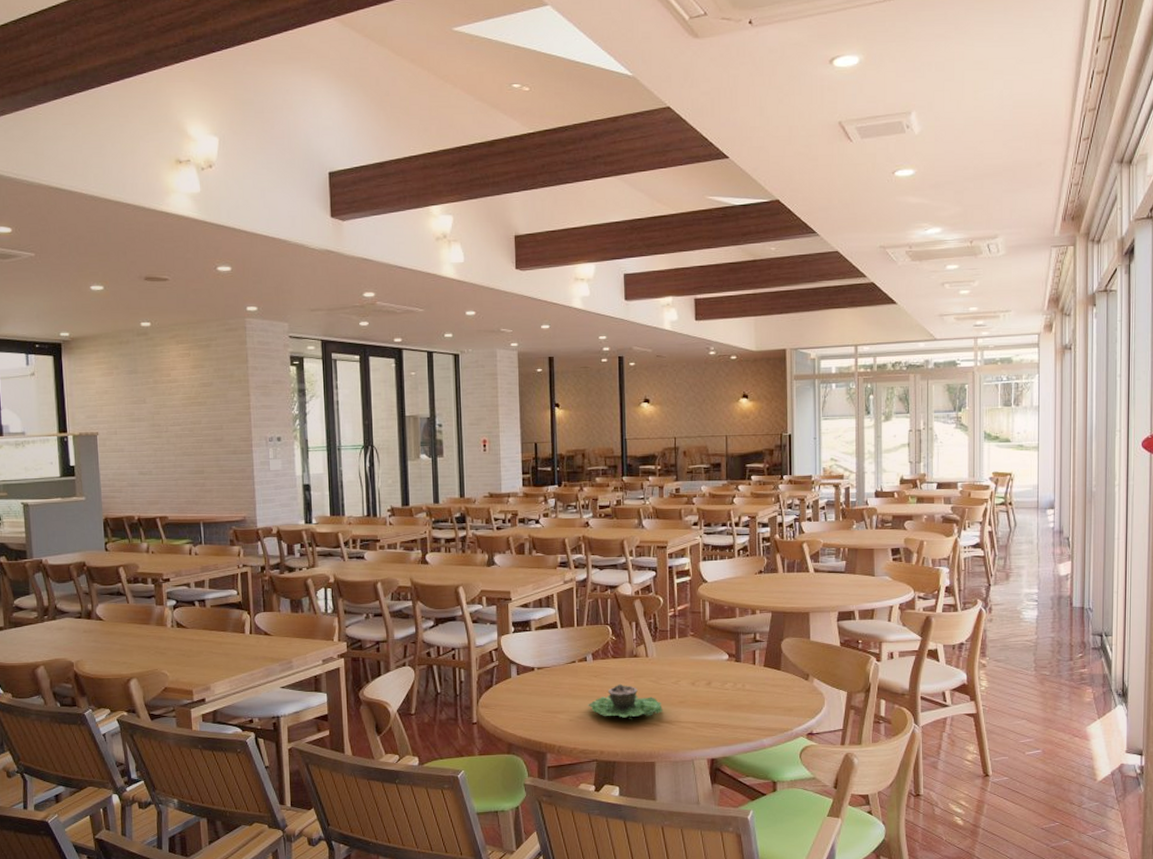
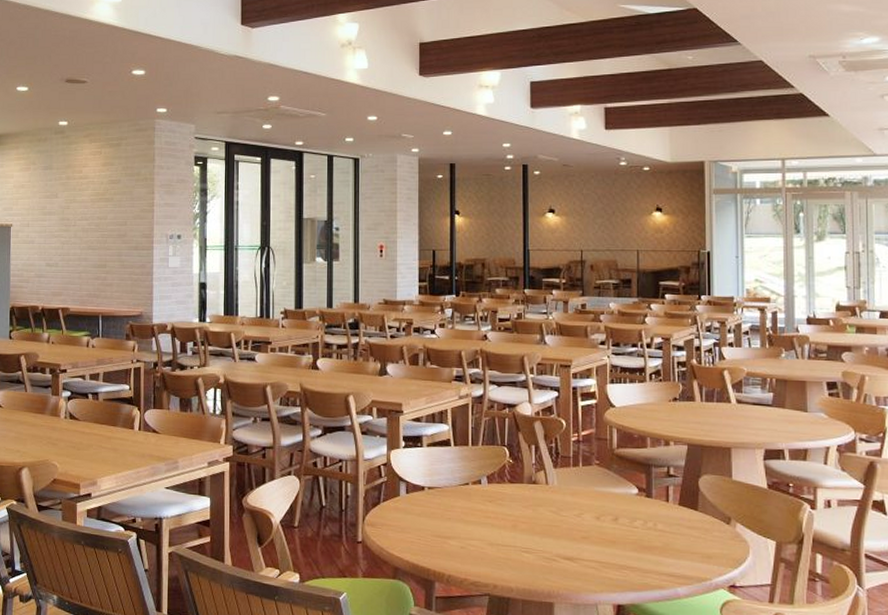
succulent planter: present [588,683,663,721] -> none [481,511,563,554]

